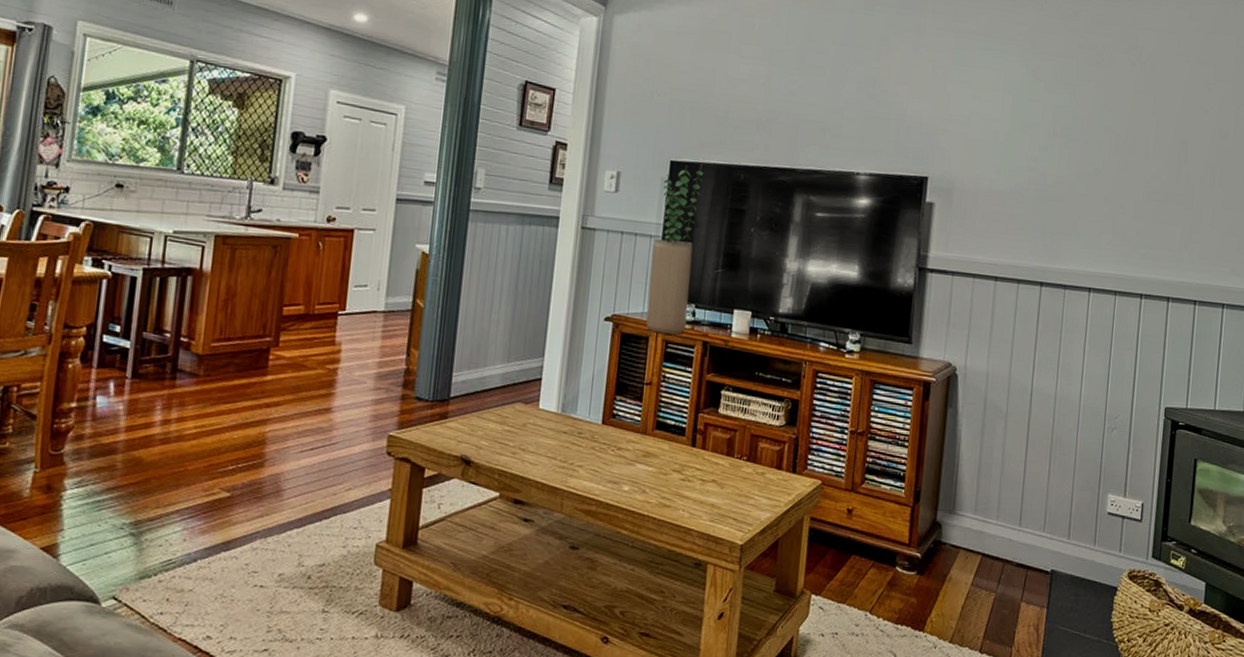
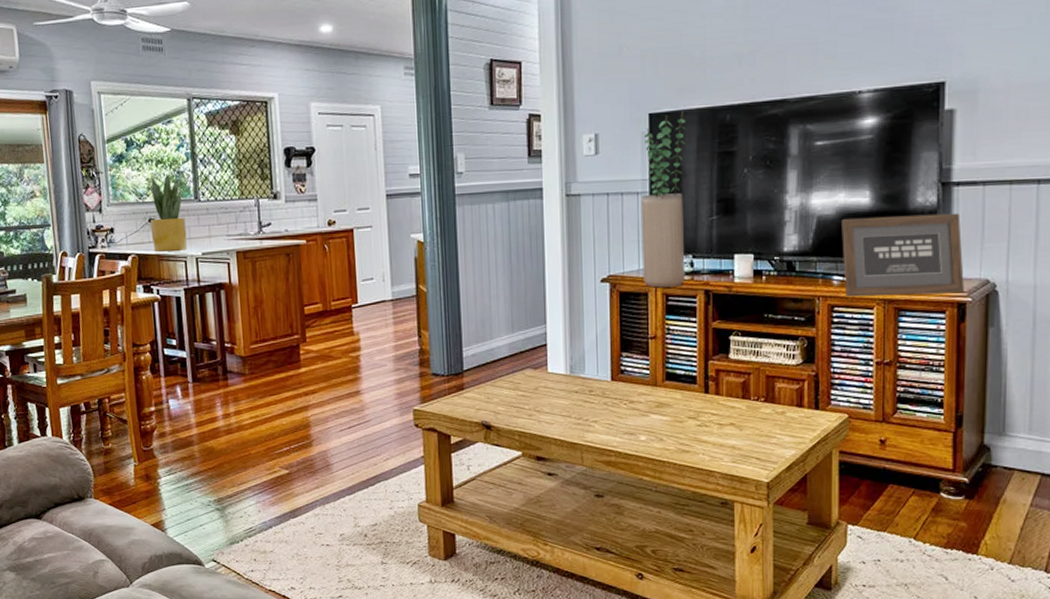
planter: none [115,135,168,225] -> present [144,172,188,252]
picture frame: none [829,288,932,373] -> present [842,212,964,297]

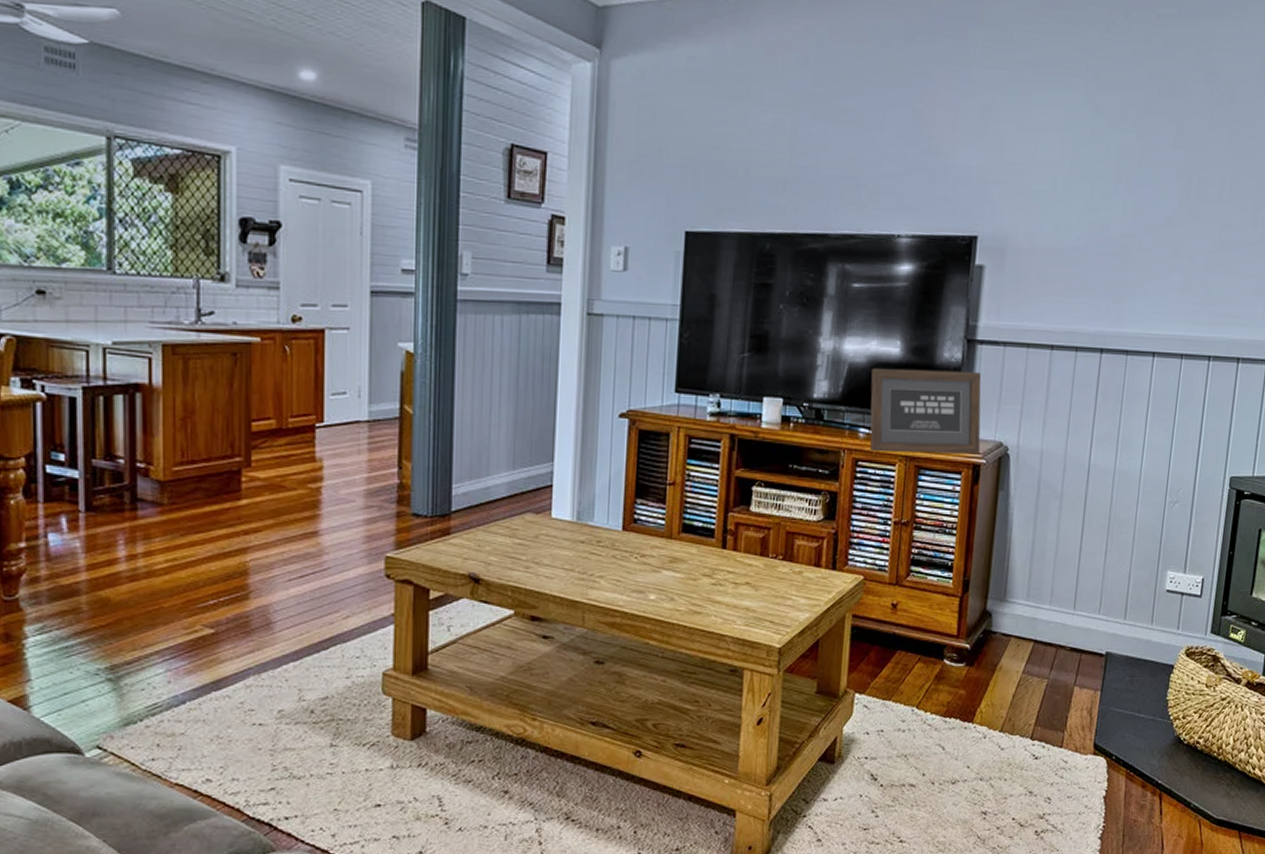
planter: present [144,172,188,252] -> none [34,230,92,336]
vase: present [640,110,686,288] -> none [666,232,724,429]

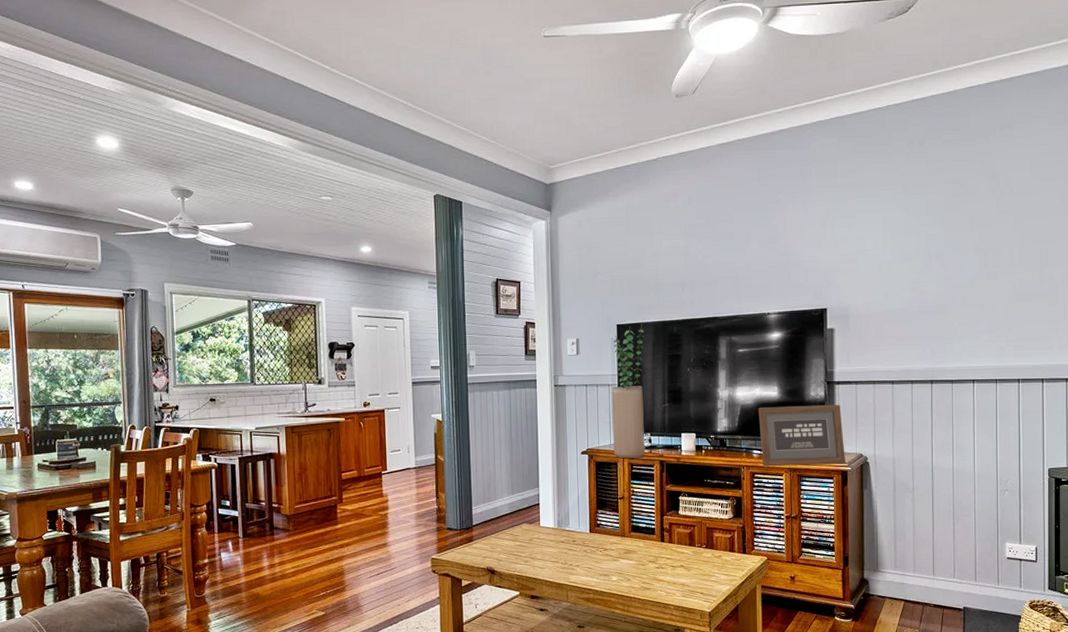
vase: none [666,232,724,429] -> present [611,322,646,459]

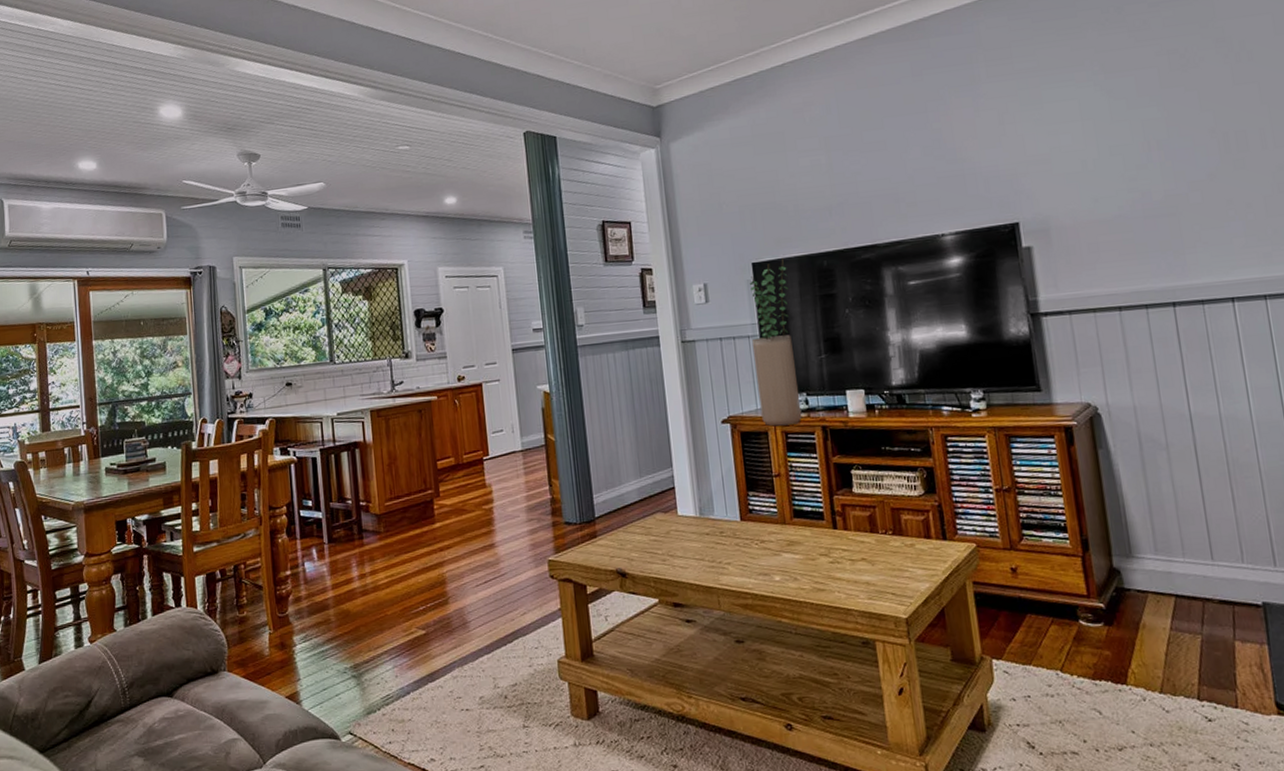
picture frame: present [758,404,845,467] -> none [943,341,1068,427]

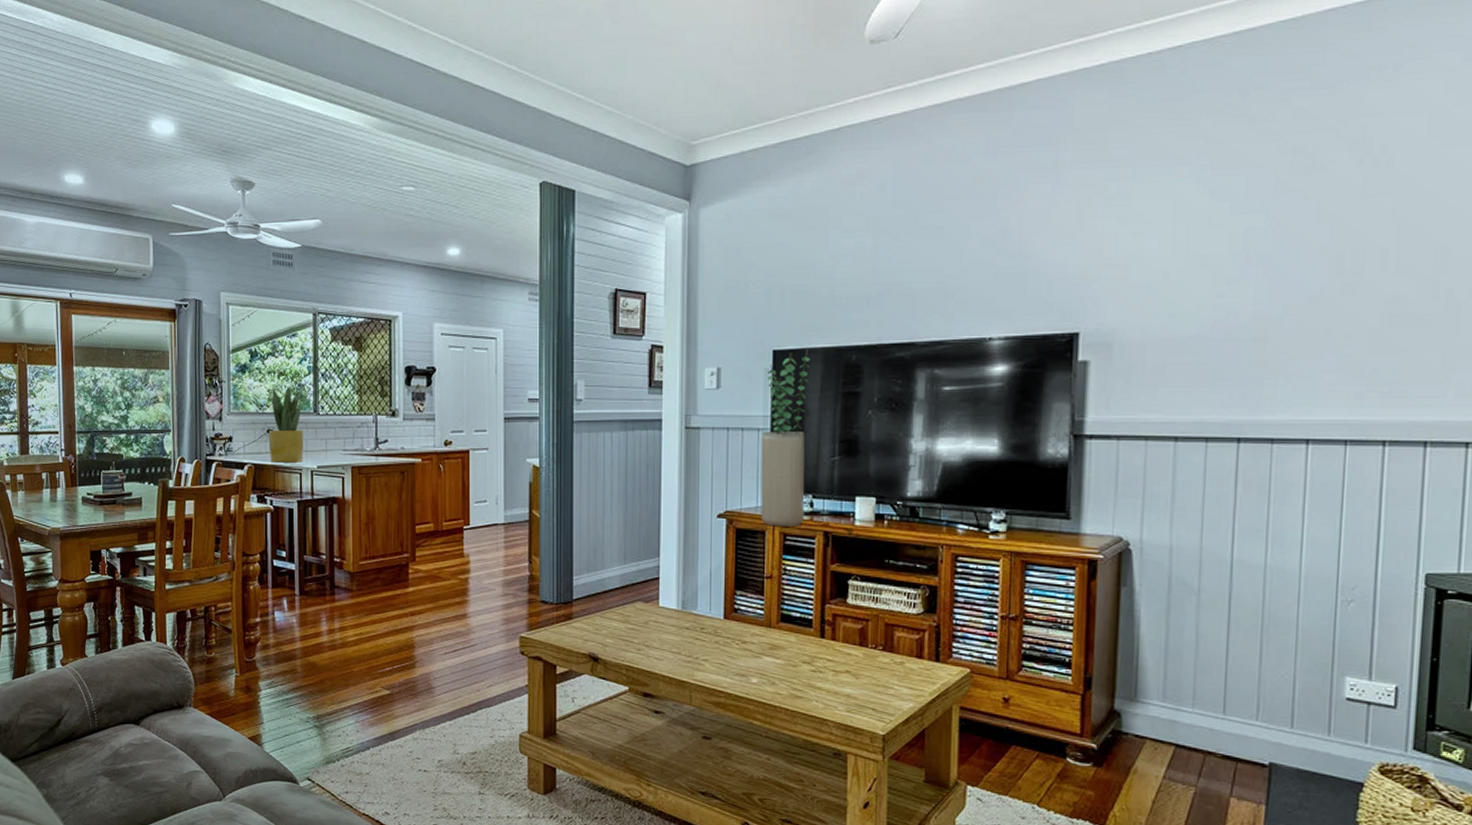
planter: none [282,337,323,414] -> present [266,384,304,462]

